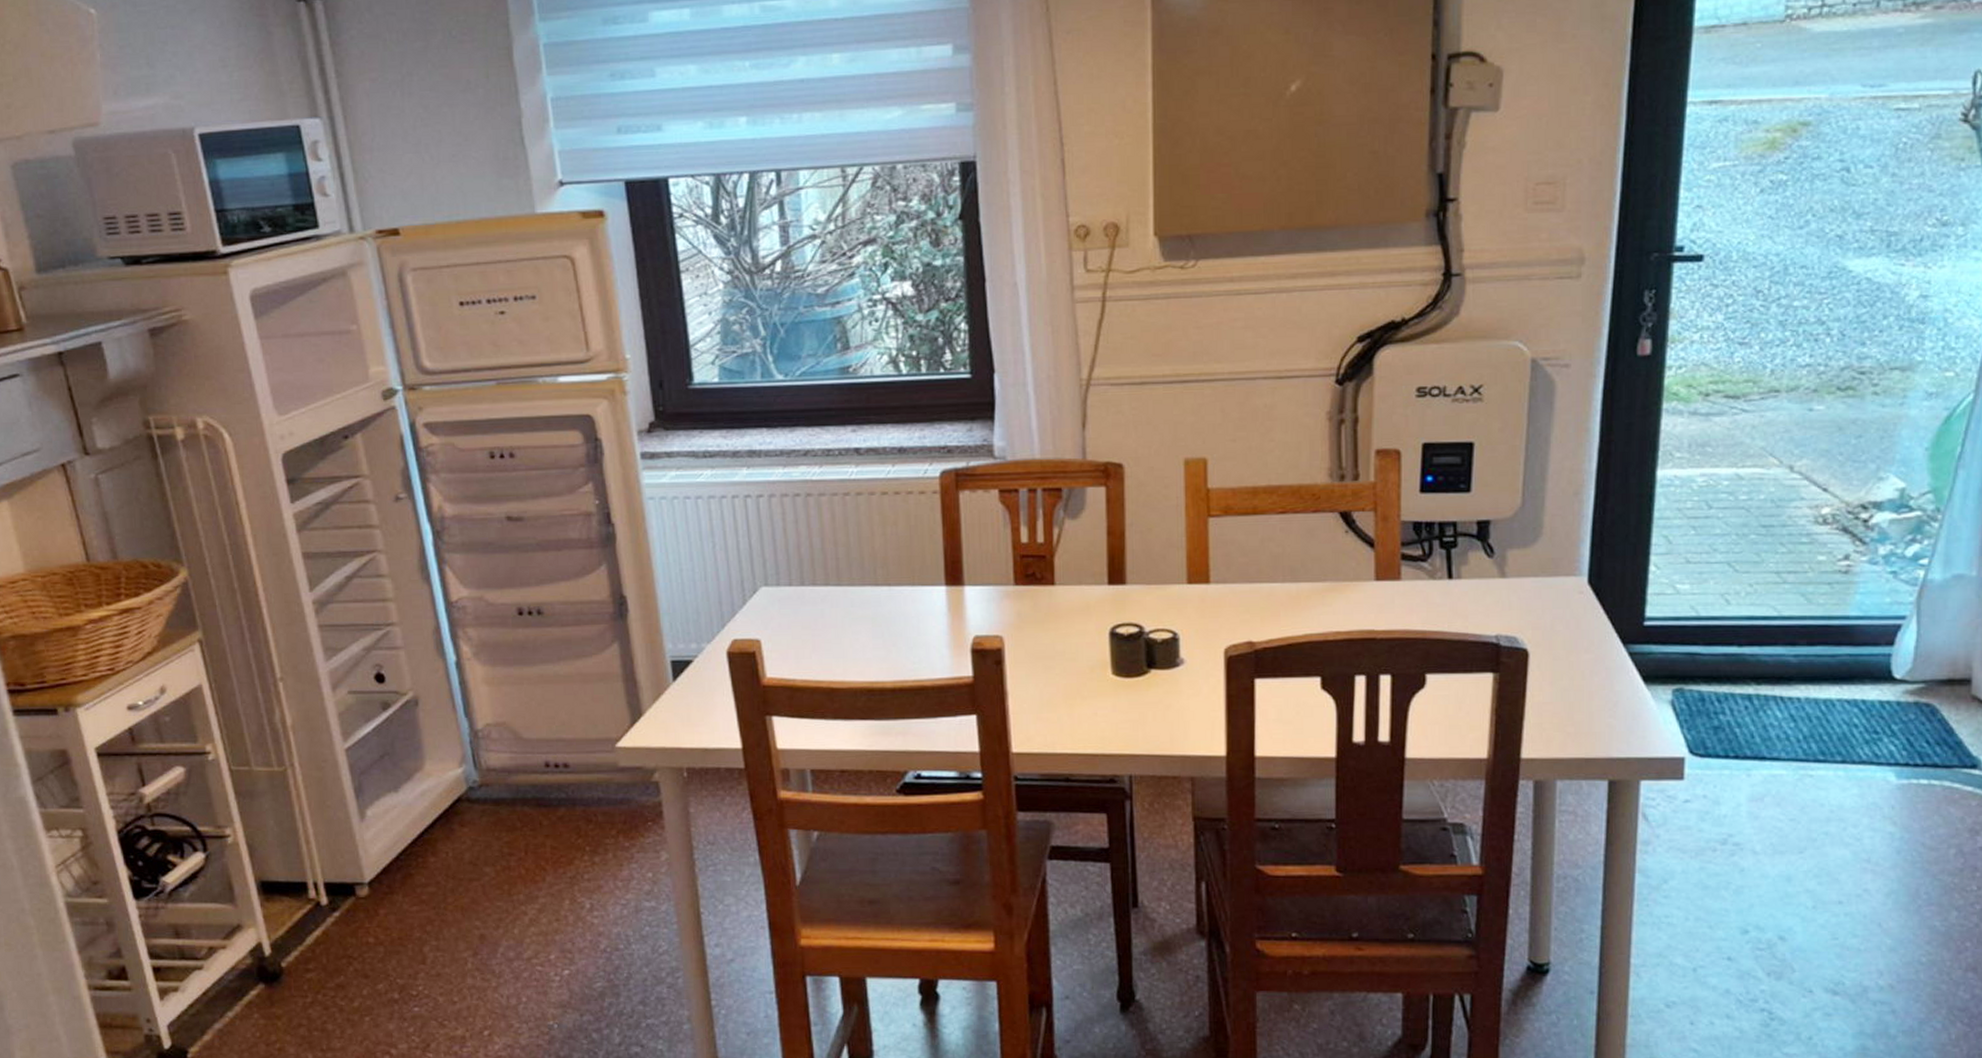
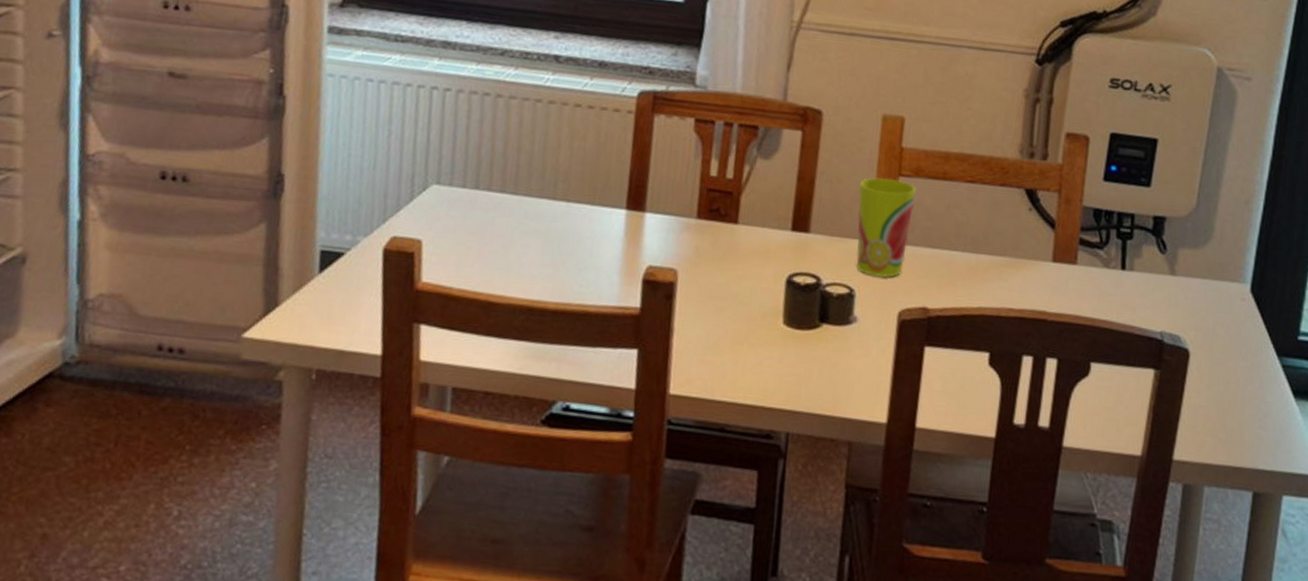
cup: none [1169,520,1228,619] -> present [856,177,916,278]

